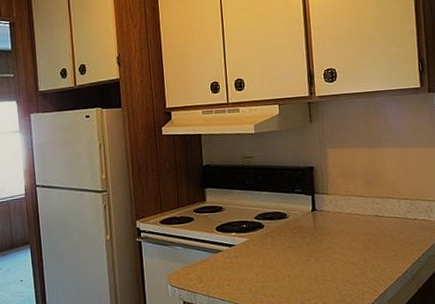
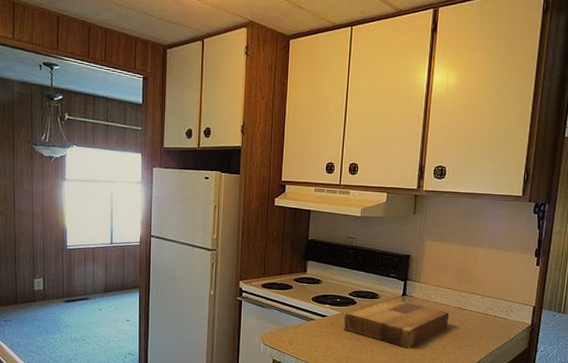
cutting board: none [254,216,366,268] -> present [343,299,450,348]

